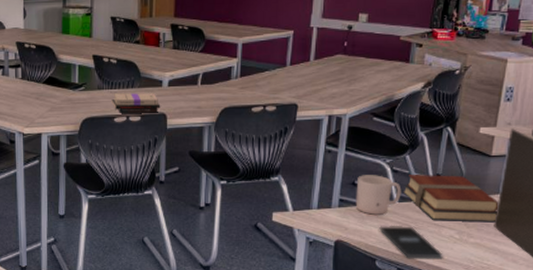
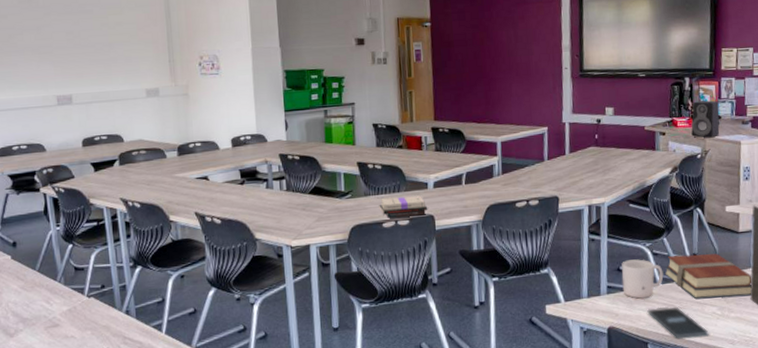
speaker: none [452,12,488,53] -> present [691,100,720,138]

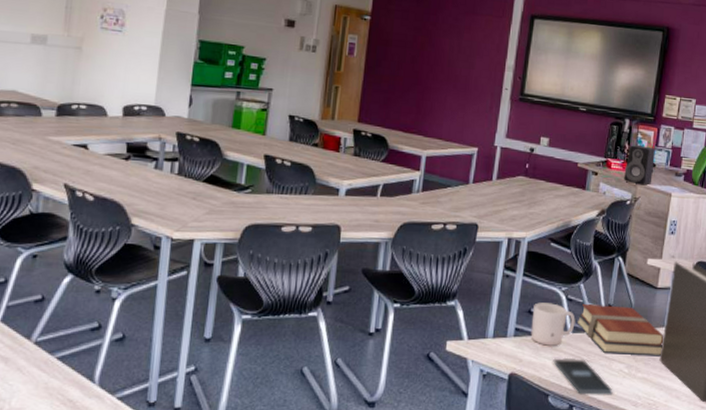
books: present [379,195,428,218] -> none [280,199,335,224]

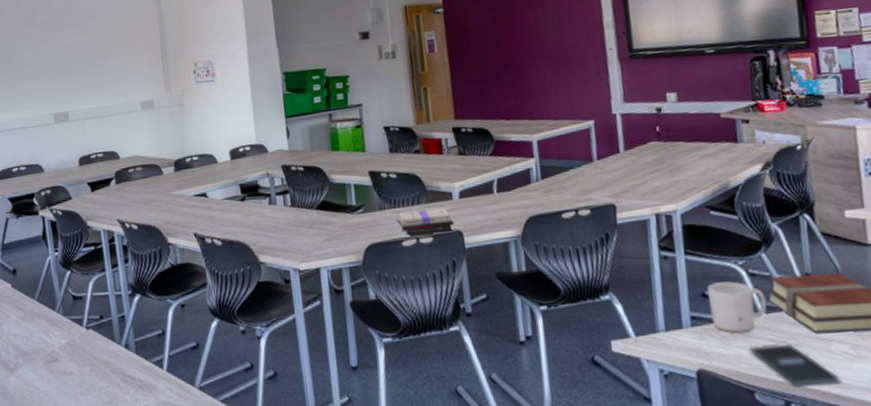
books: none [280,199,335,224] -> present [396,208,455,235]
speaker: present [624,145,655,185] -> none [782,76,824,124]

